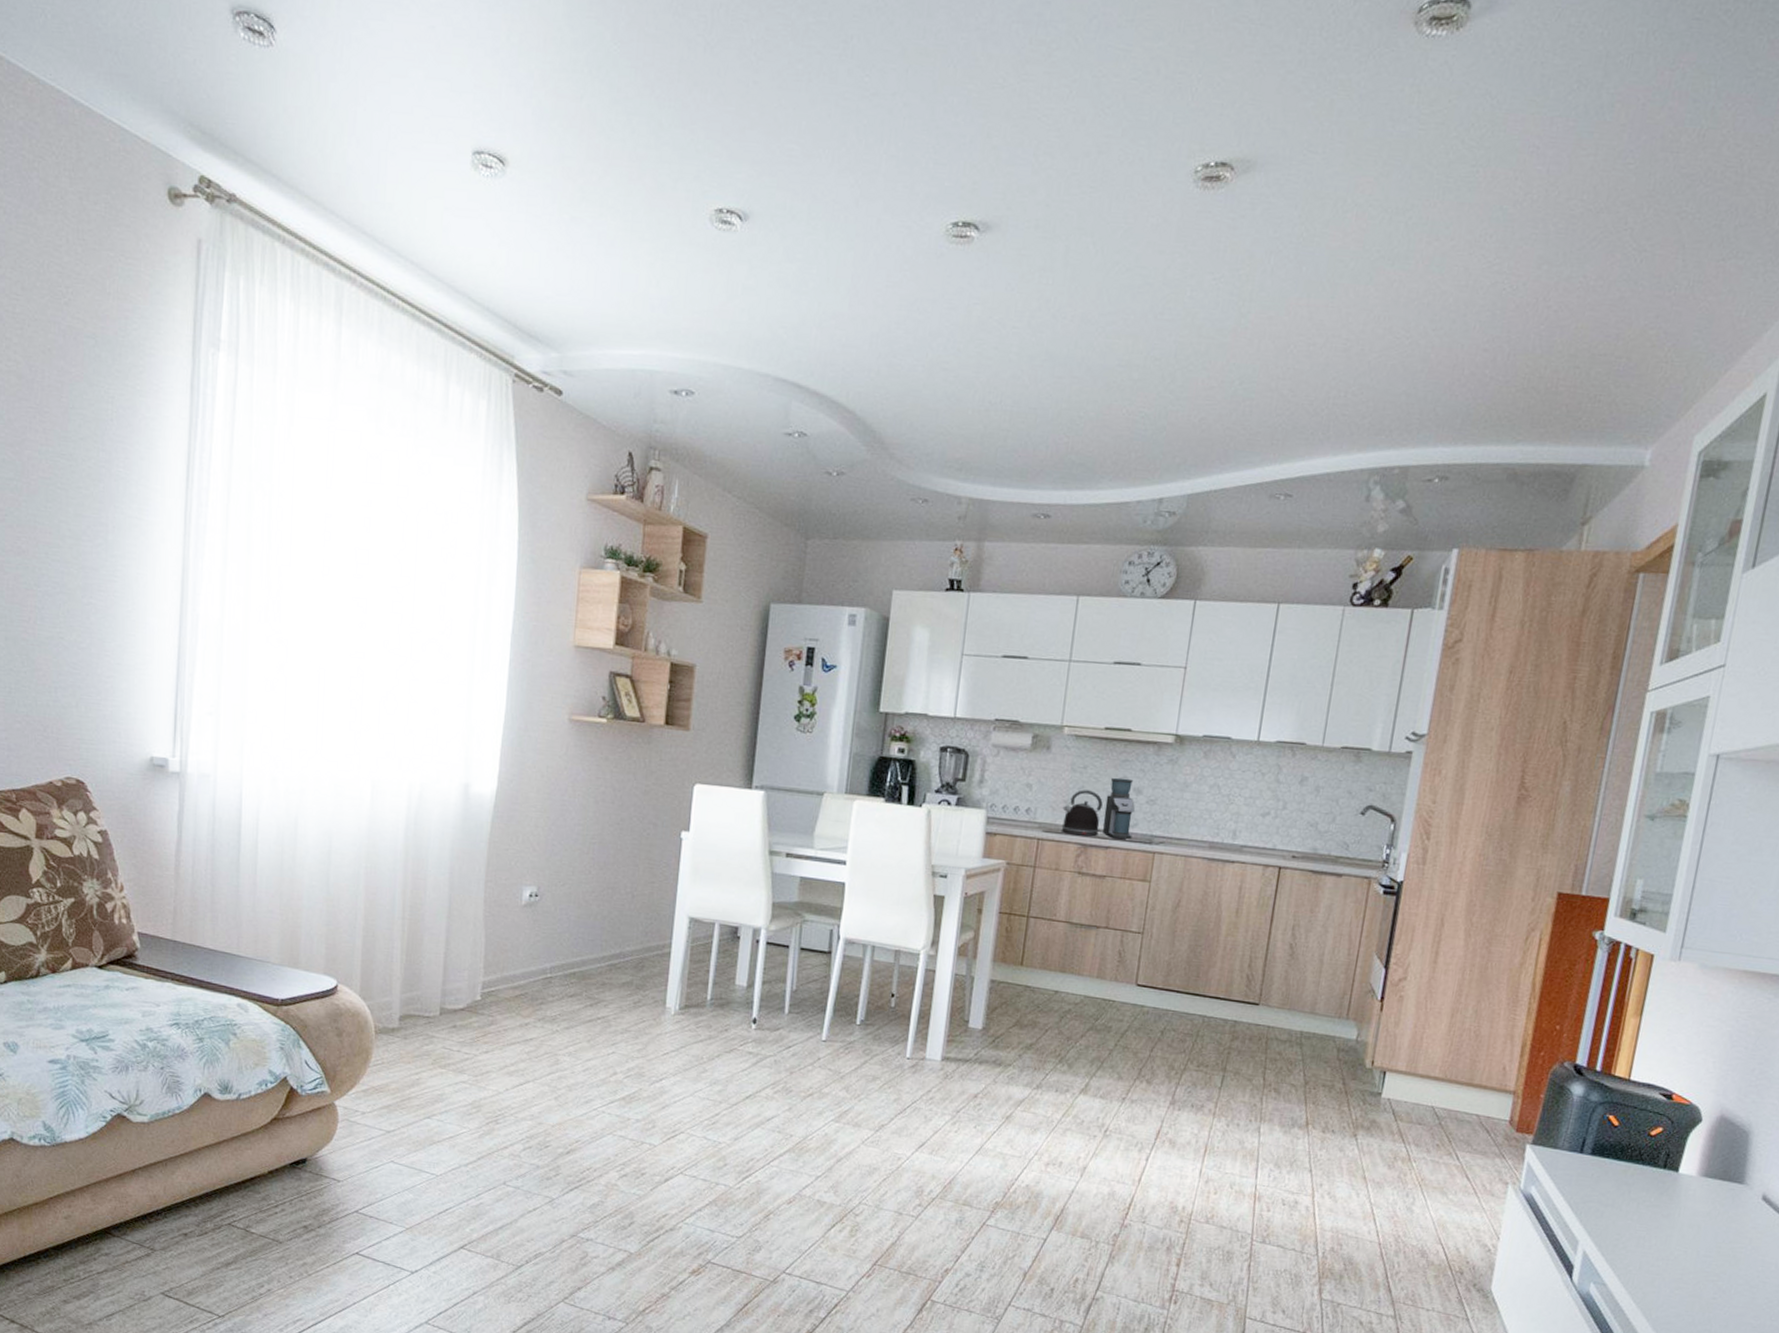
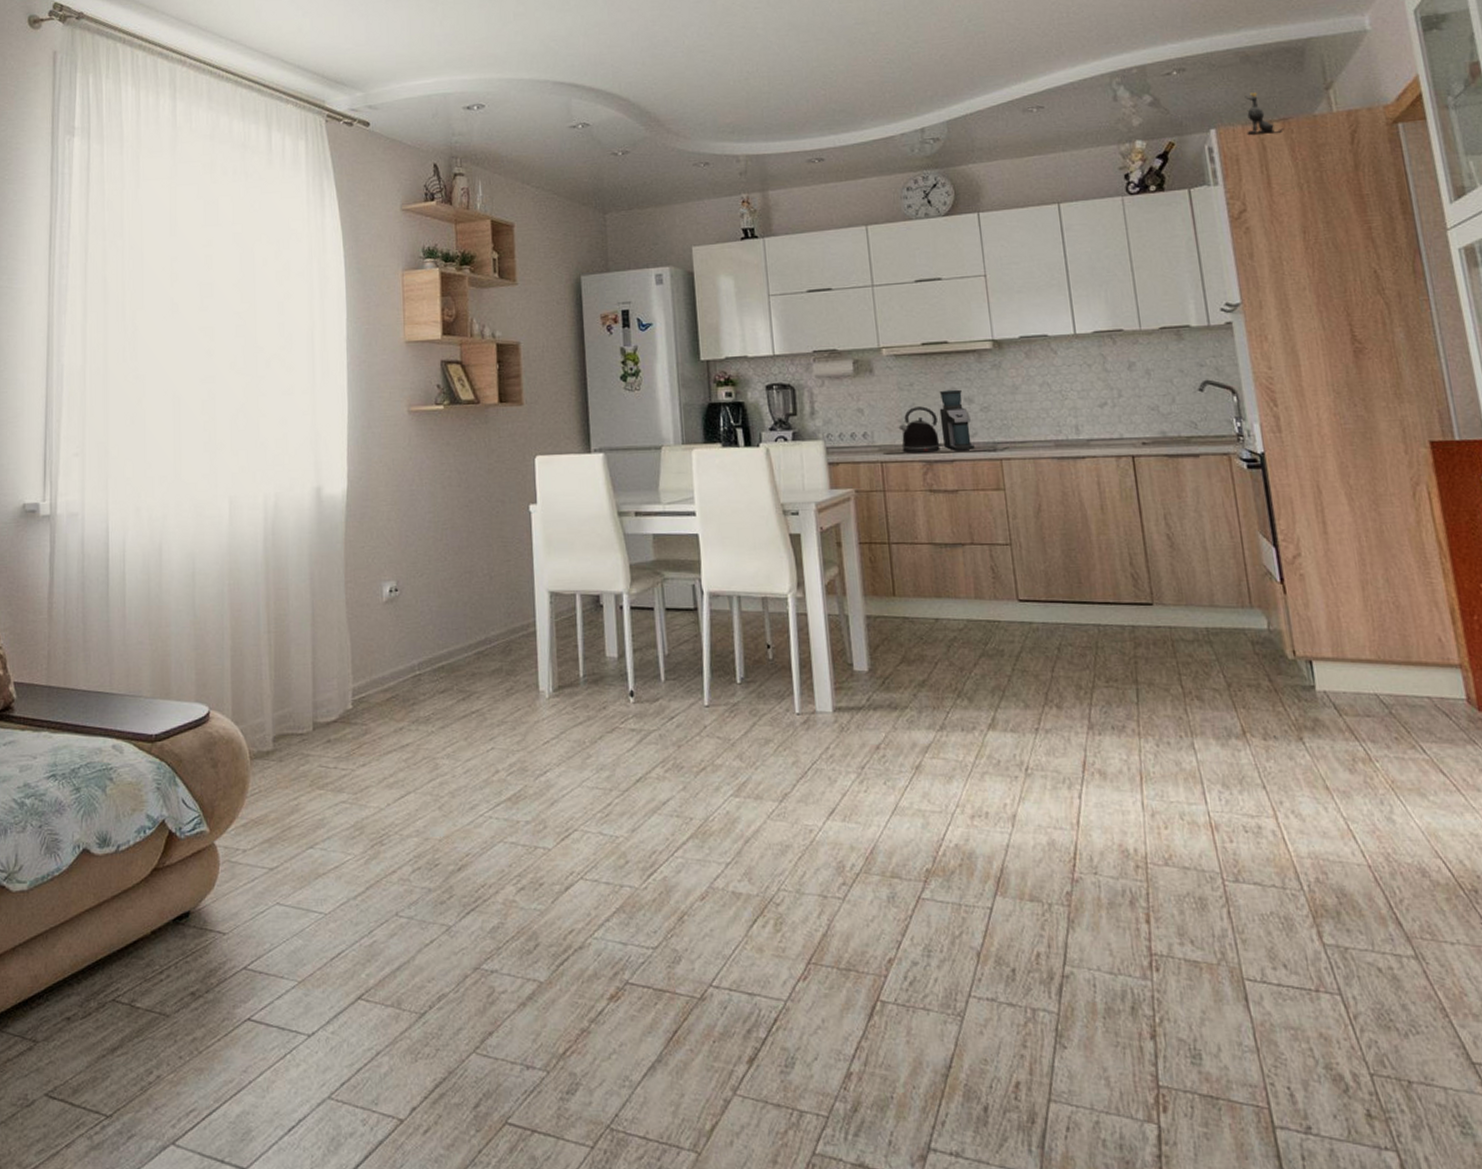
decorative figurine: none [1488,515,1527,565] -> present [1244,92,1285,136]

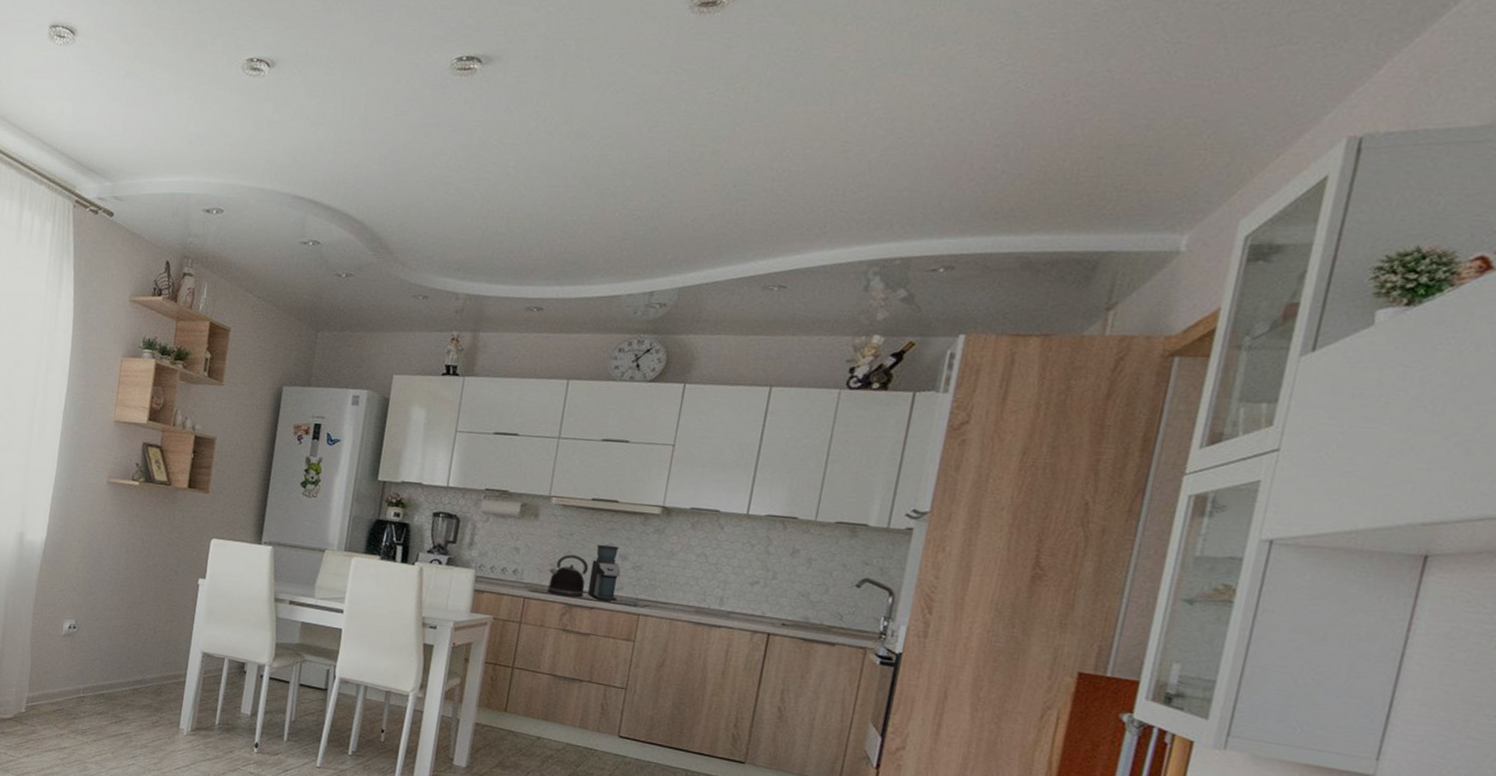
decorative figurine: present [1244,92,1285,136] -> none [999,302,1043,350]

